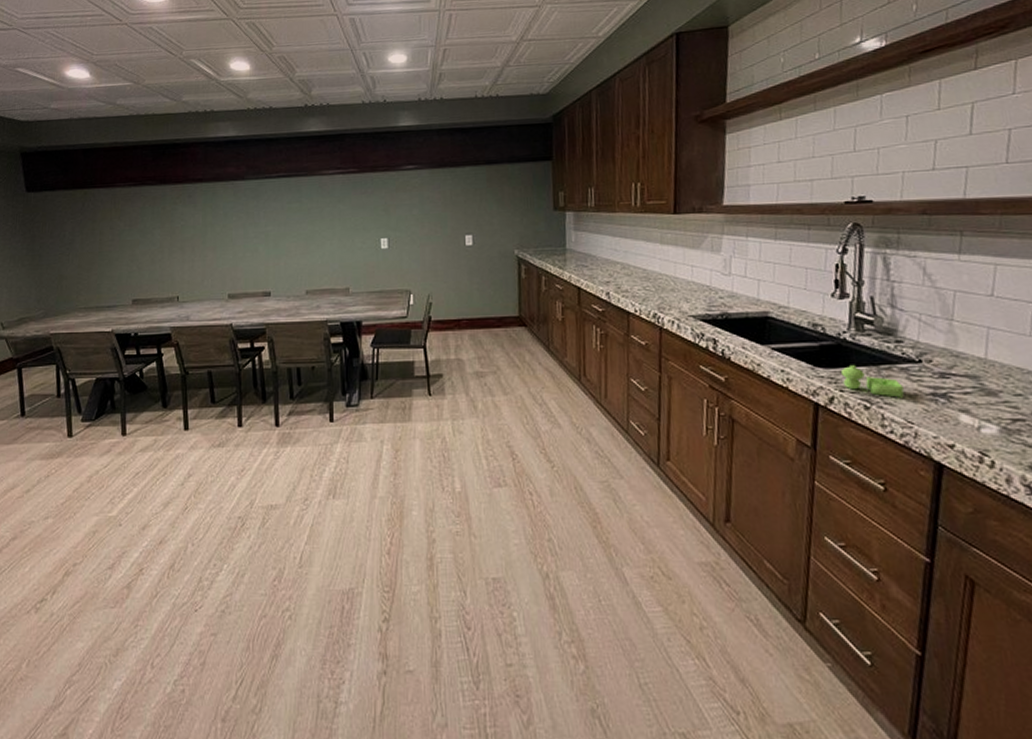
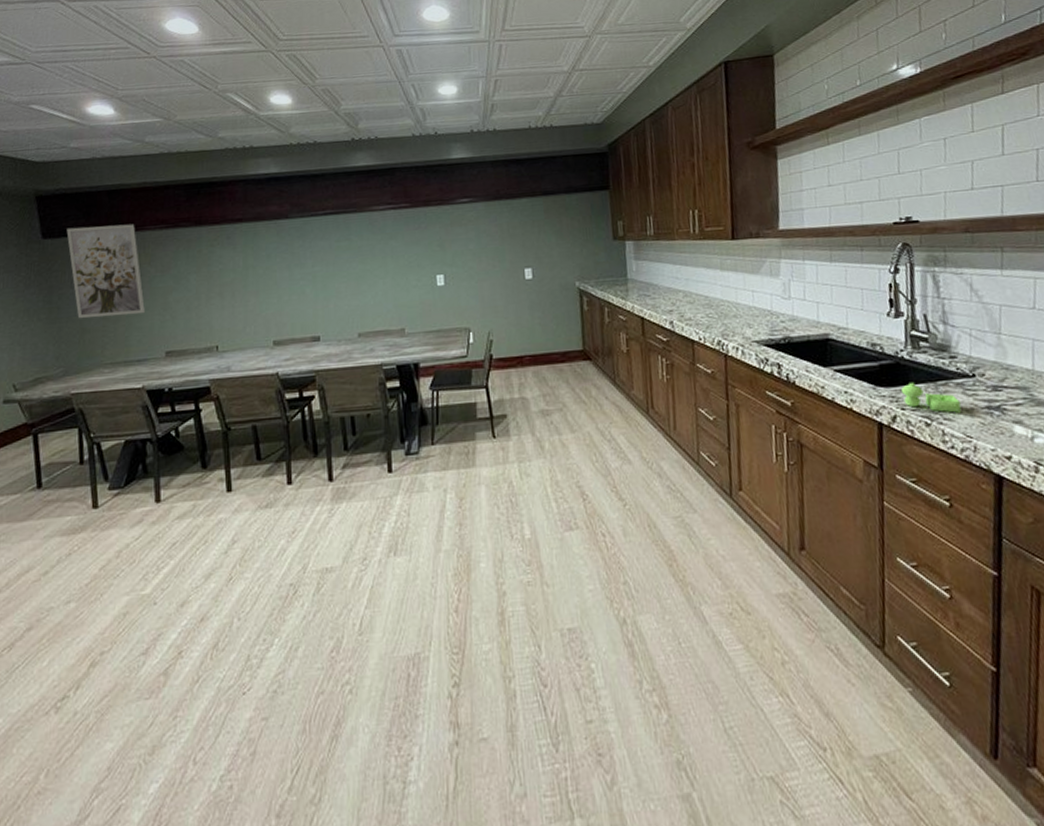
wall art: none [47,180,115,267] -> present [66,223,145,319]

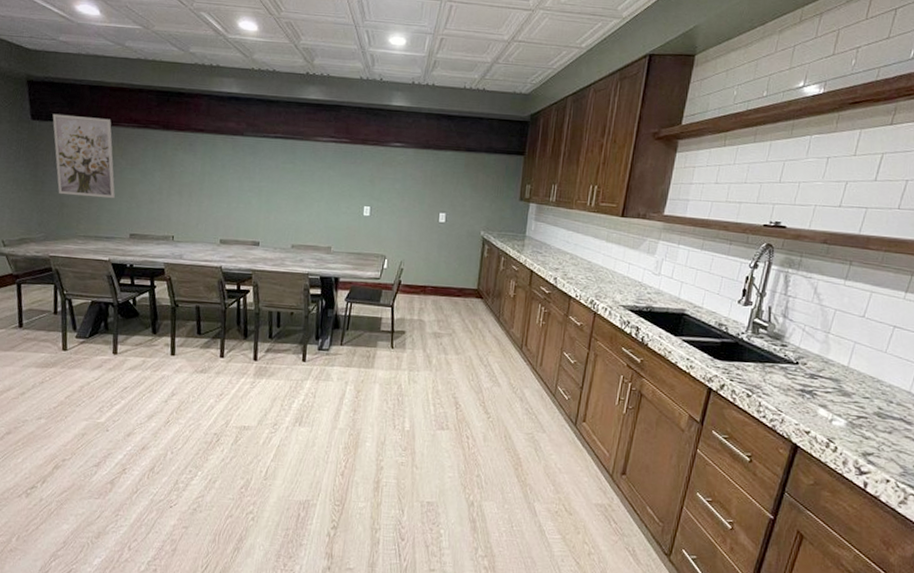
soap dispenser: present [901,382,962,413] -> none [734,359,780,391]

